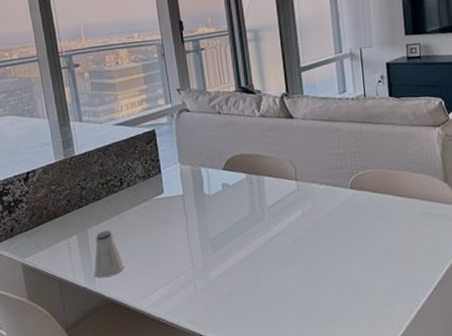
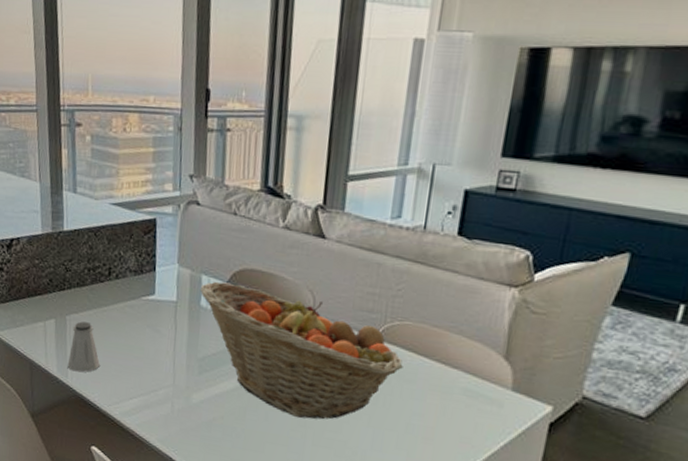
fruit basket: none [201,168,374,269] -> present [199,281,403,419]

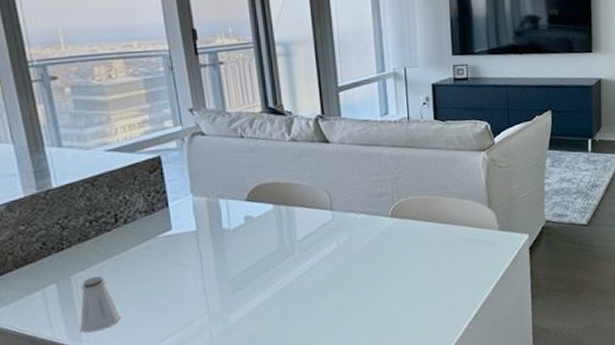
fruit basket: present [199,281,403,419] -> none [219,196,415,306]

